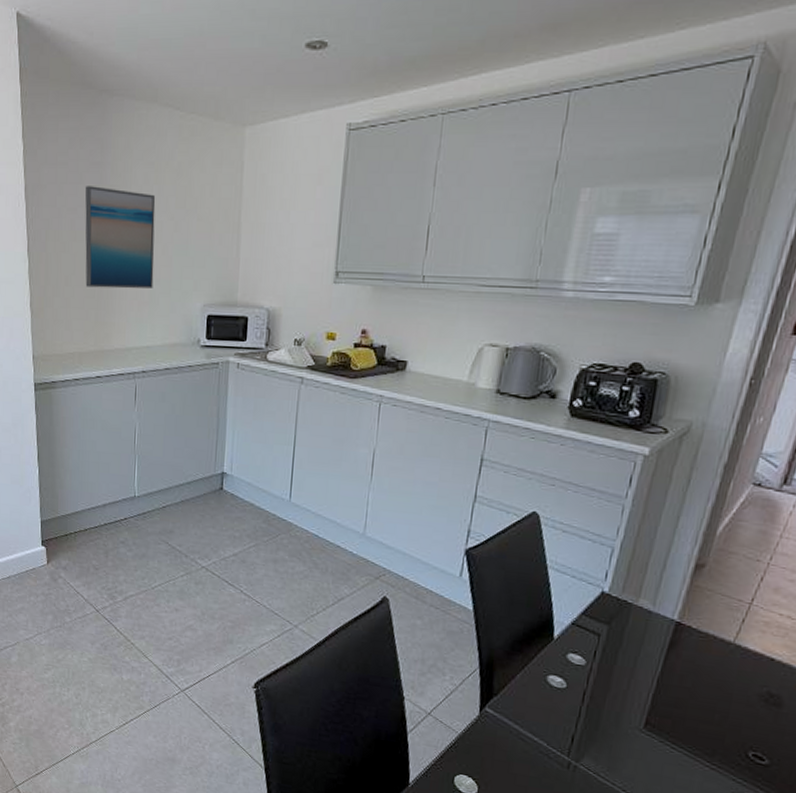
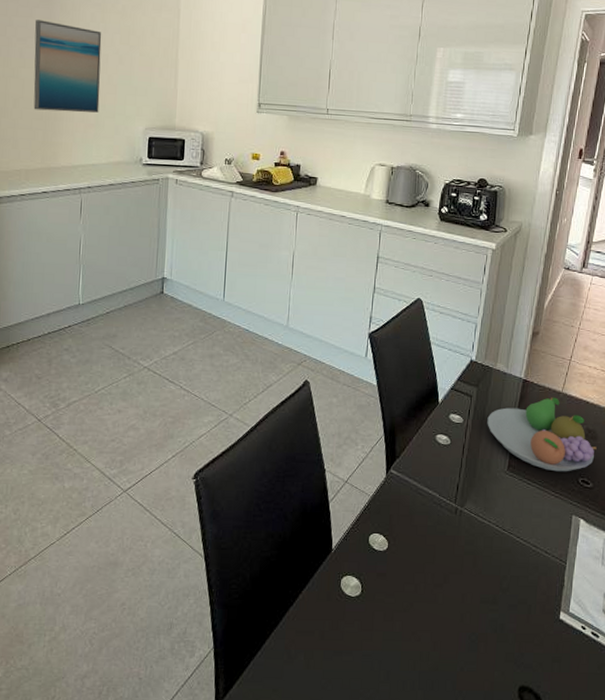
fruit bowl: none [619,647,781,742] -> present [487,397,597,472]

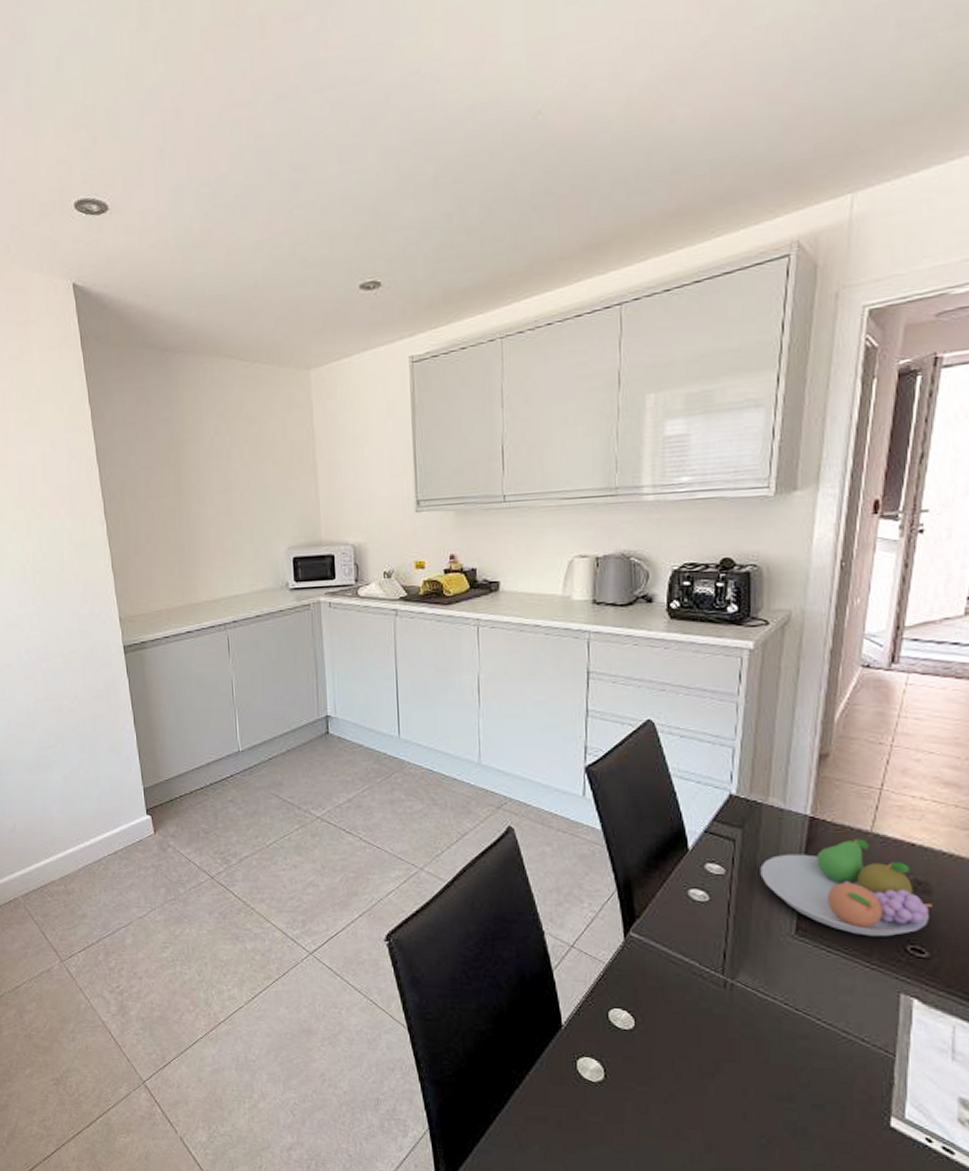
wall art: present [33,20,102,113] -> none [156,442,235,543]

